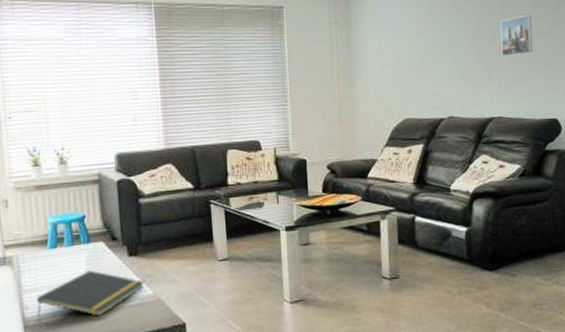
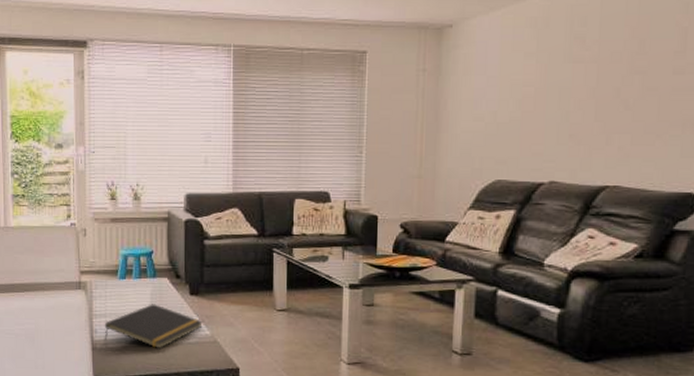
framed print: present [500,14,533,58] -> none [626,66,671,117]

